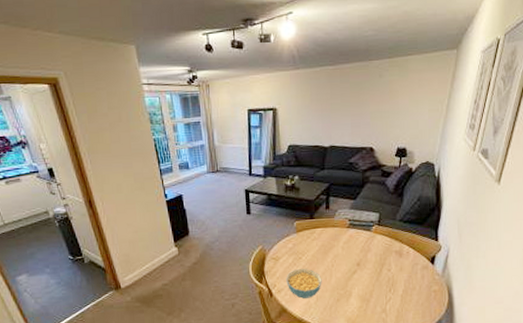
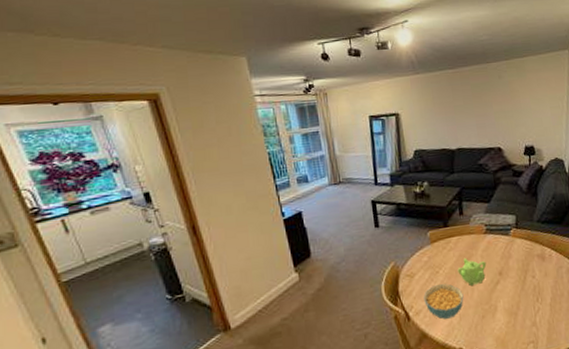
teapot: none [319,248,346,273] -> present [457,258,487,287]

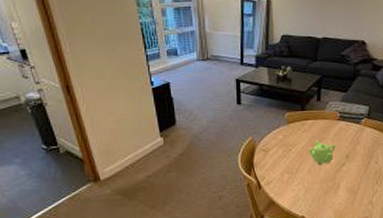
cereal bowl: present [424,284,464,319] -> none [275,161,311,191]

